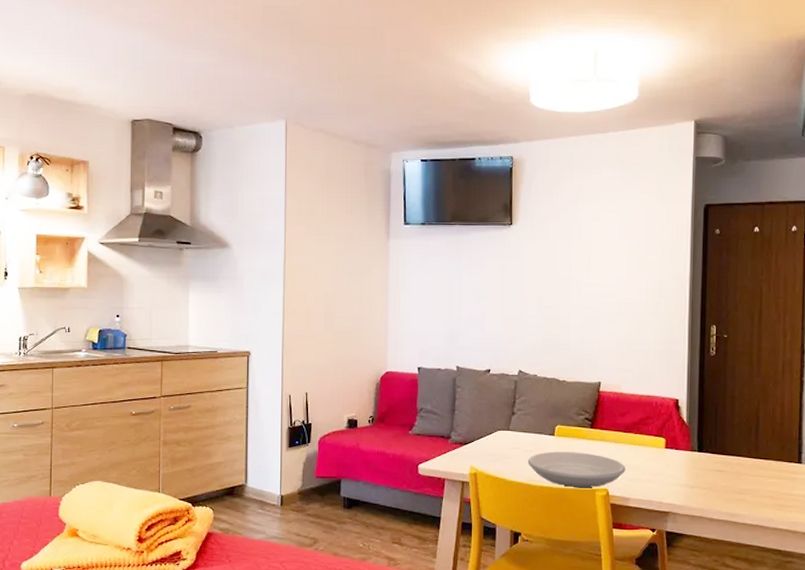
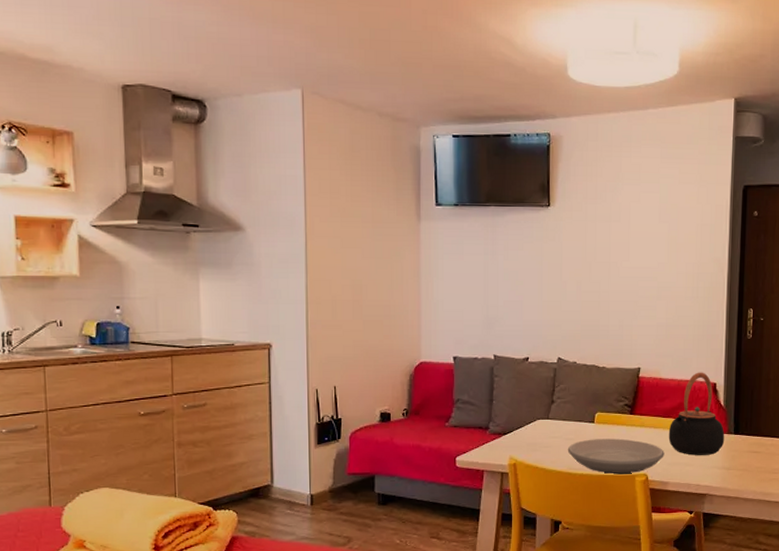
teapot: none [629,388,688,472] -> present [668,372,725,455]

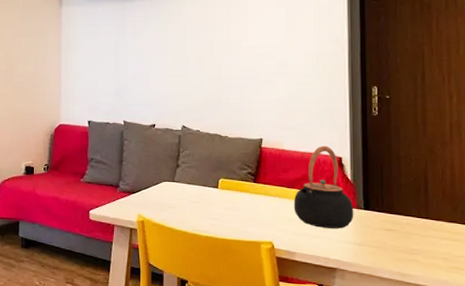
plate: present [567,438,665,473] -> none [192,203,290,240]

